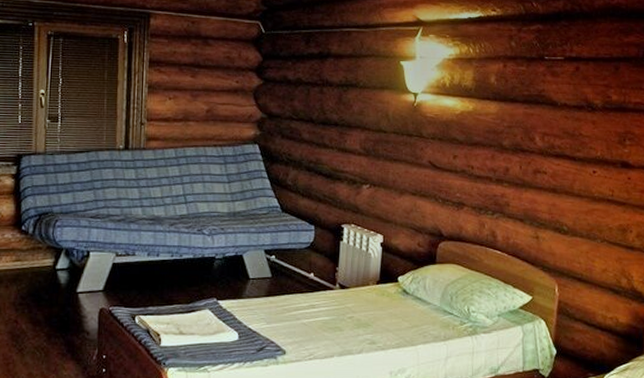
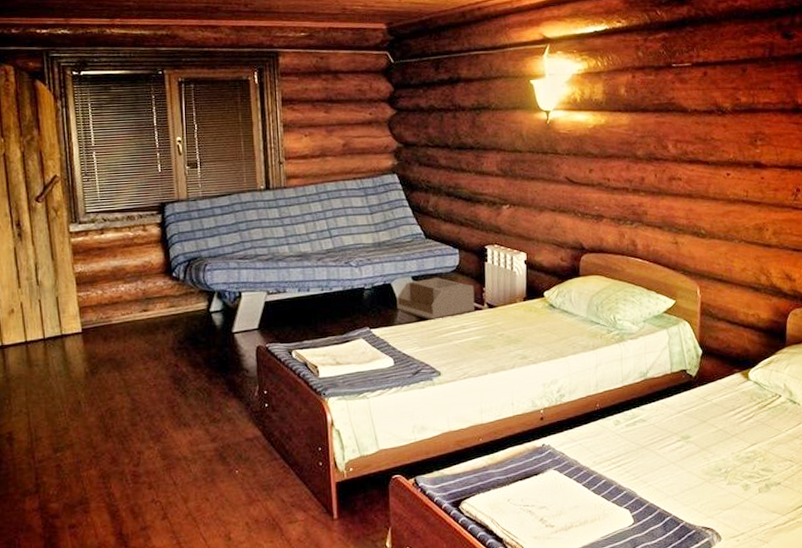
storage bin: none [247,252,327,297] -> present [396,277,475,321]

